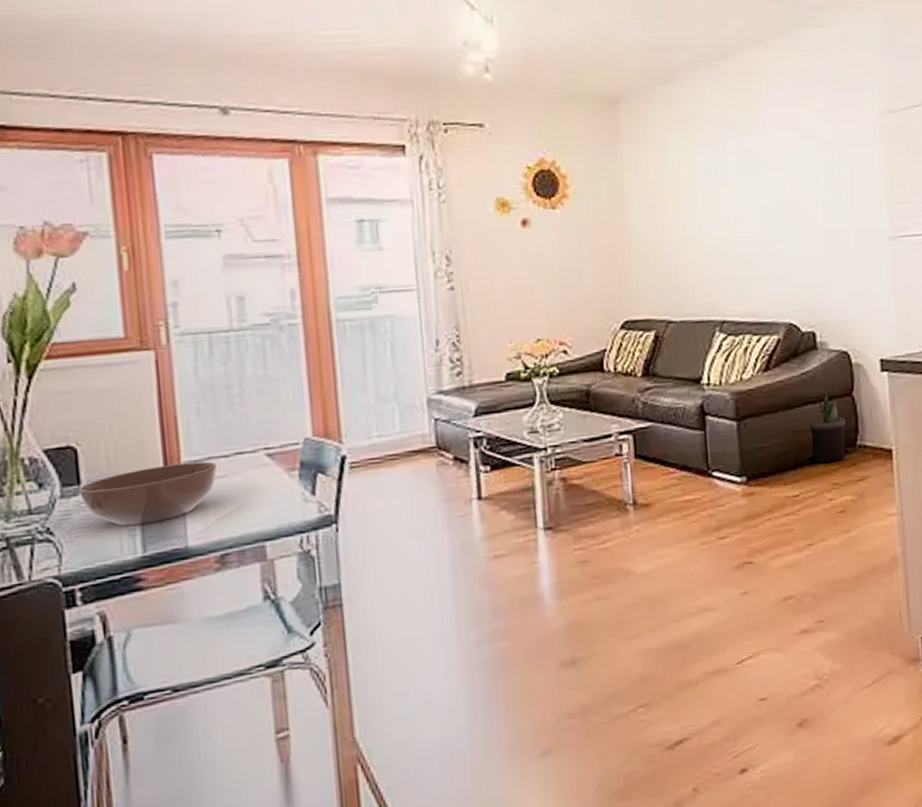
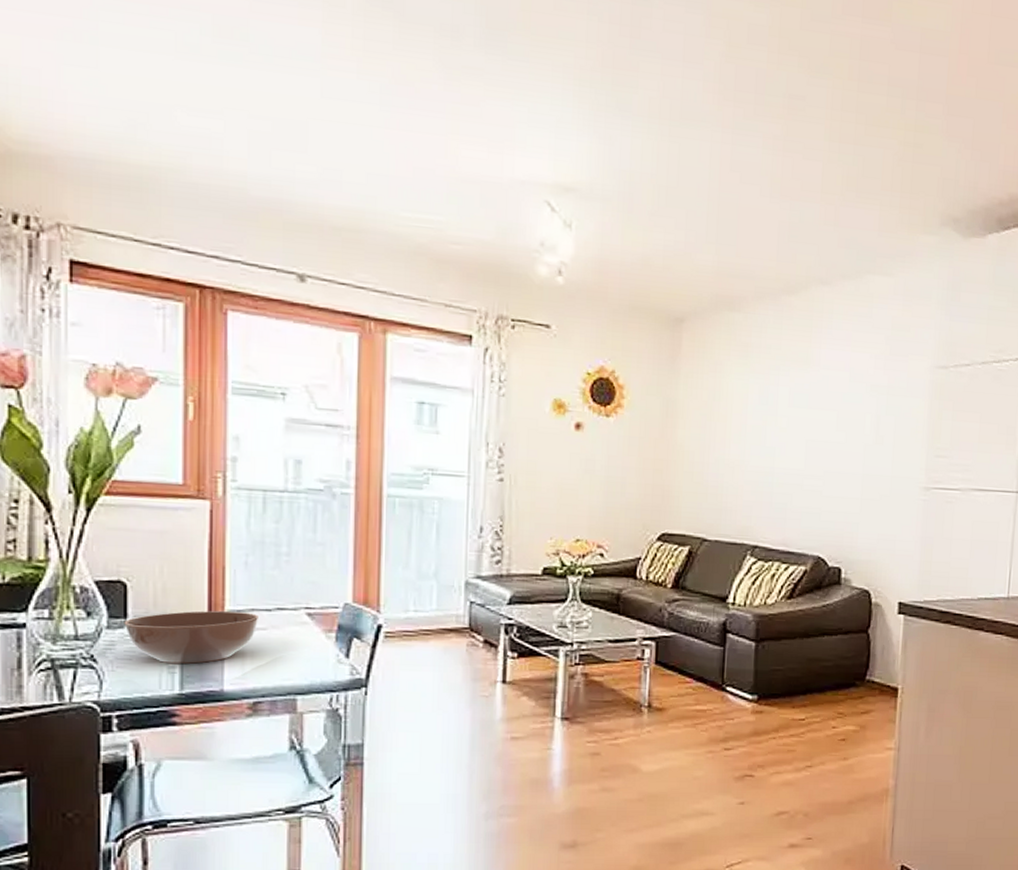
planter: present [804,389,846,464] -> none [814,624,859,693]

